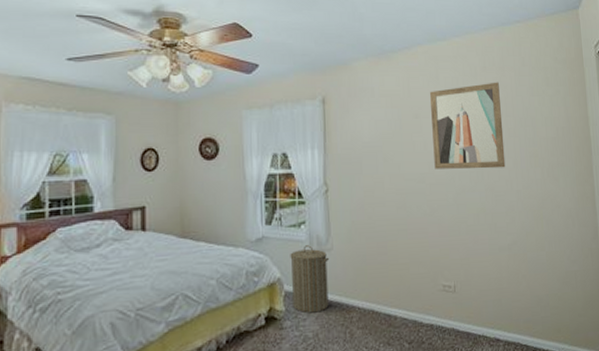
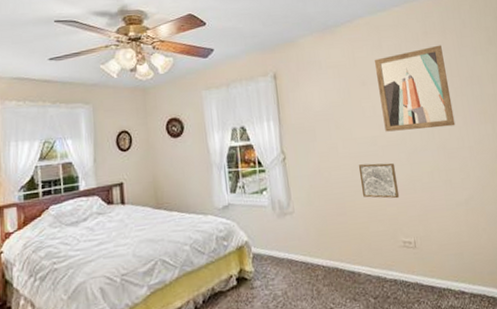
laundry hamper: present [290,245,330,313] -> none [255,210,295,273]
wall art: none [403,201,444,240] -> present [358,163,400,199]

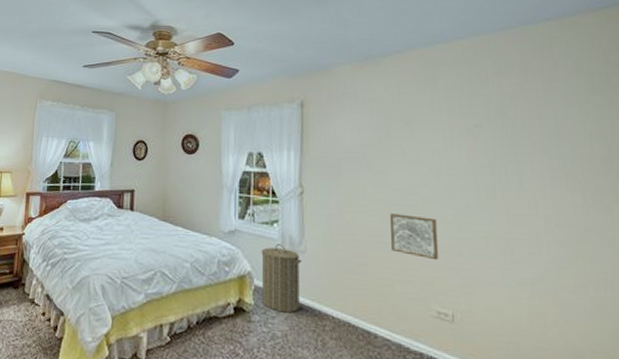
laundry hamper: none [255,210,295,273] -> present [261,244,302,313]
wall art: present [374,45,456,132] -> none [424,88,528,188]

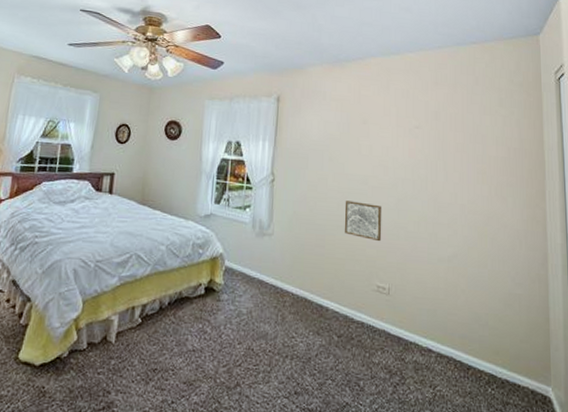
laundry hamper: present [261,244,302,313] -> none [231,227,270,291]

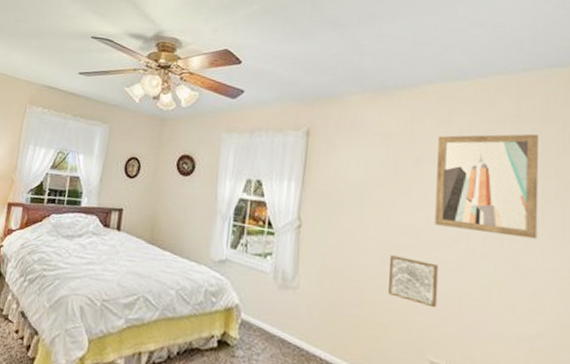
wall art: none [378,97,451,181] -> present [435,133,539,240]

